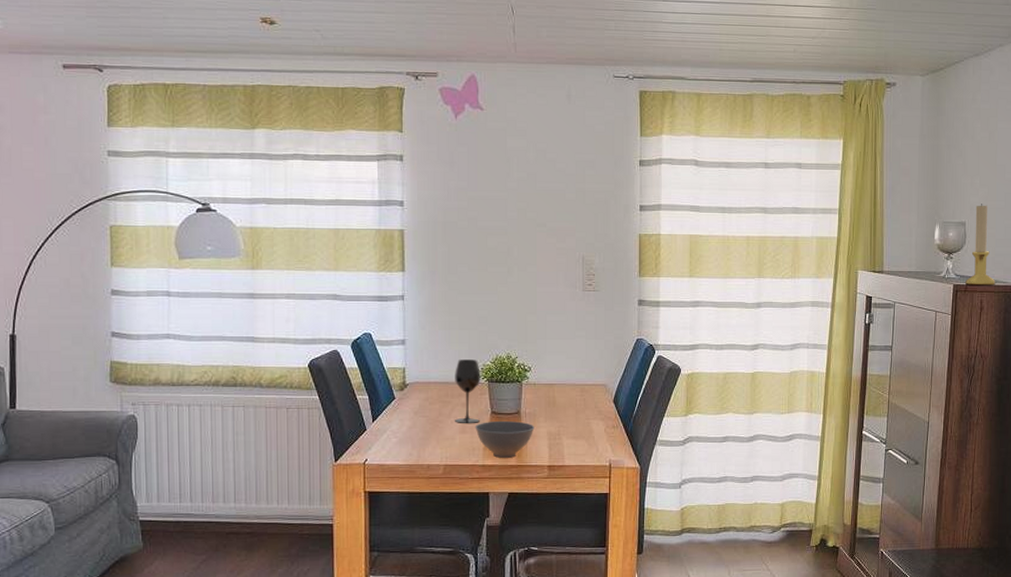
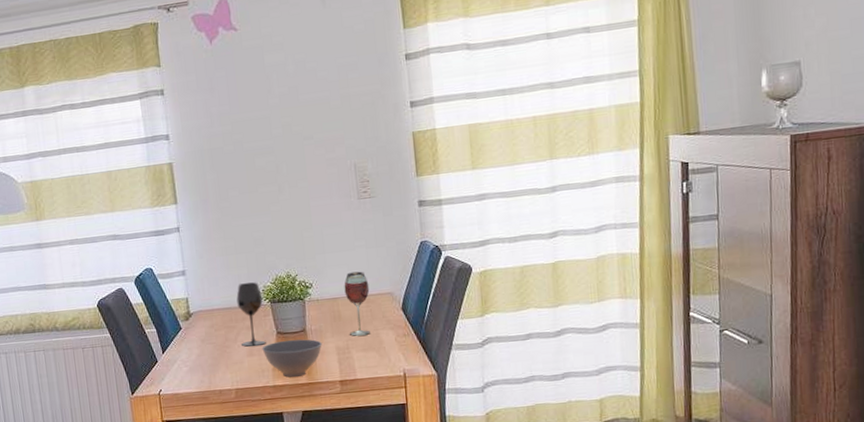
wineglass: none [561,360,585,423] -> present [344,271,370,336]
candle holder: present [965,204,996,287] -> none [806,36,846,135]

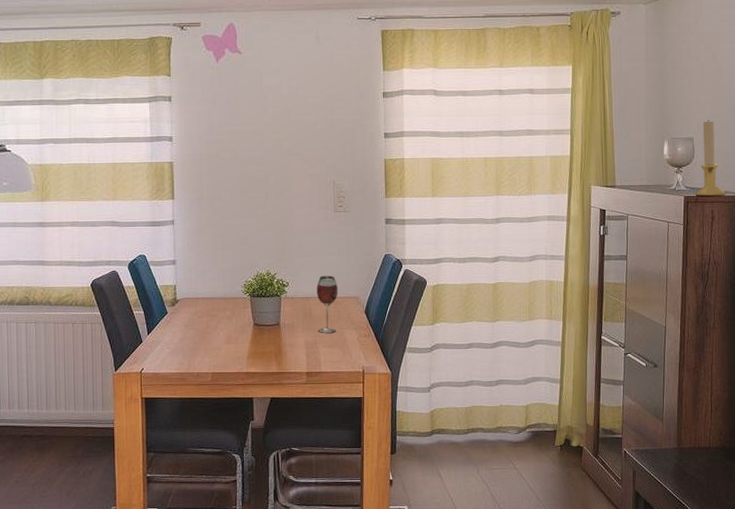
wineglass: present [236,282,266,347] -> none [220,277,244,335]
bowl: present [262,339,322,378] -> none [239,331,293,366]
candle holder: none [806,36,846,135] -> present [696,120,725,198]

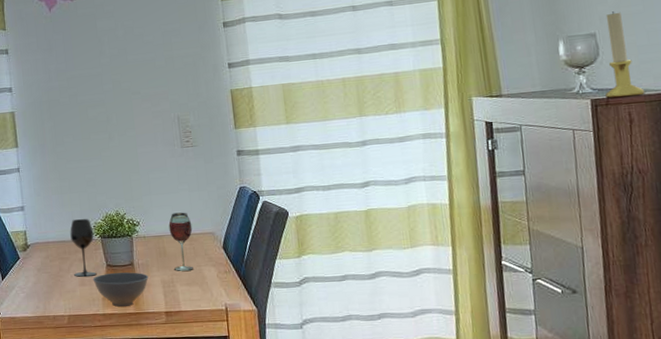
wineglass: none [220,277,244,335] -> present [70,219,97,277]
bowl: none [239,331,293,366] -> present [93,272,149,307]

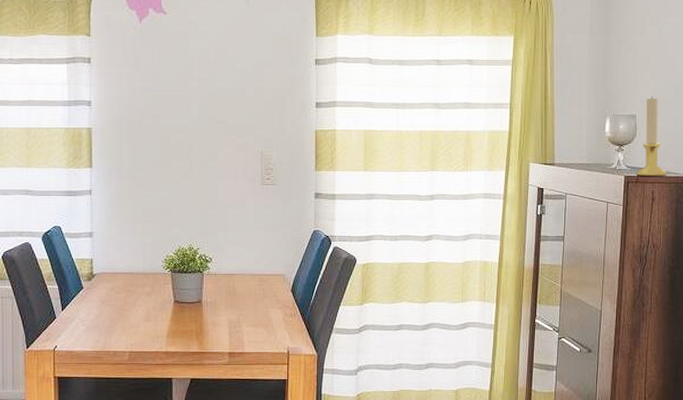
wineglass: present [70,219,97,277] -> none [139,251,164,312]
bowl: present [93,272,149,307] -> none [158,309,216,345]
wineglass: present [168,212,194,271] -> none [241,251,264,312]

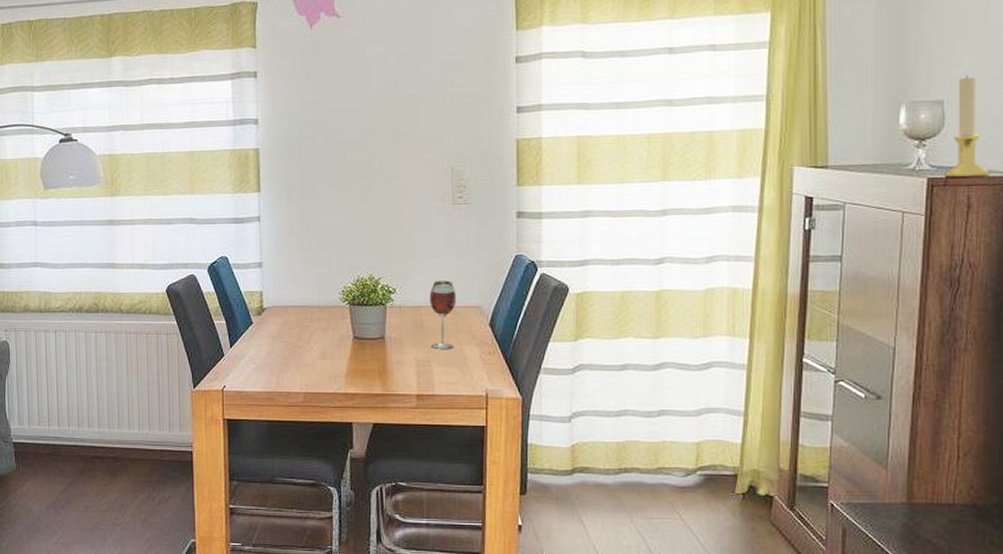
wineglass: none [241,251,264,312] -> present [429,280,457,349]

